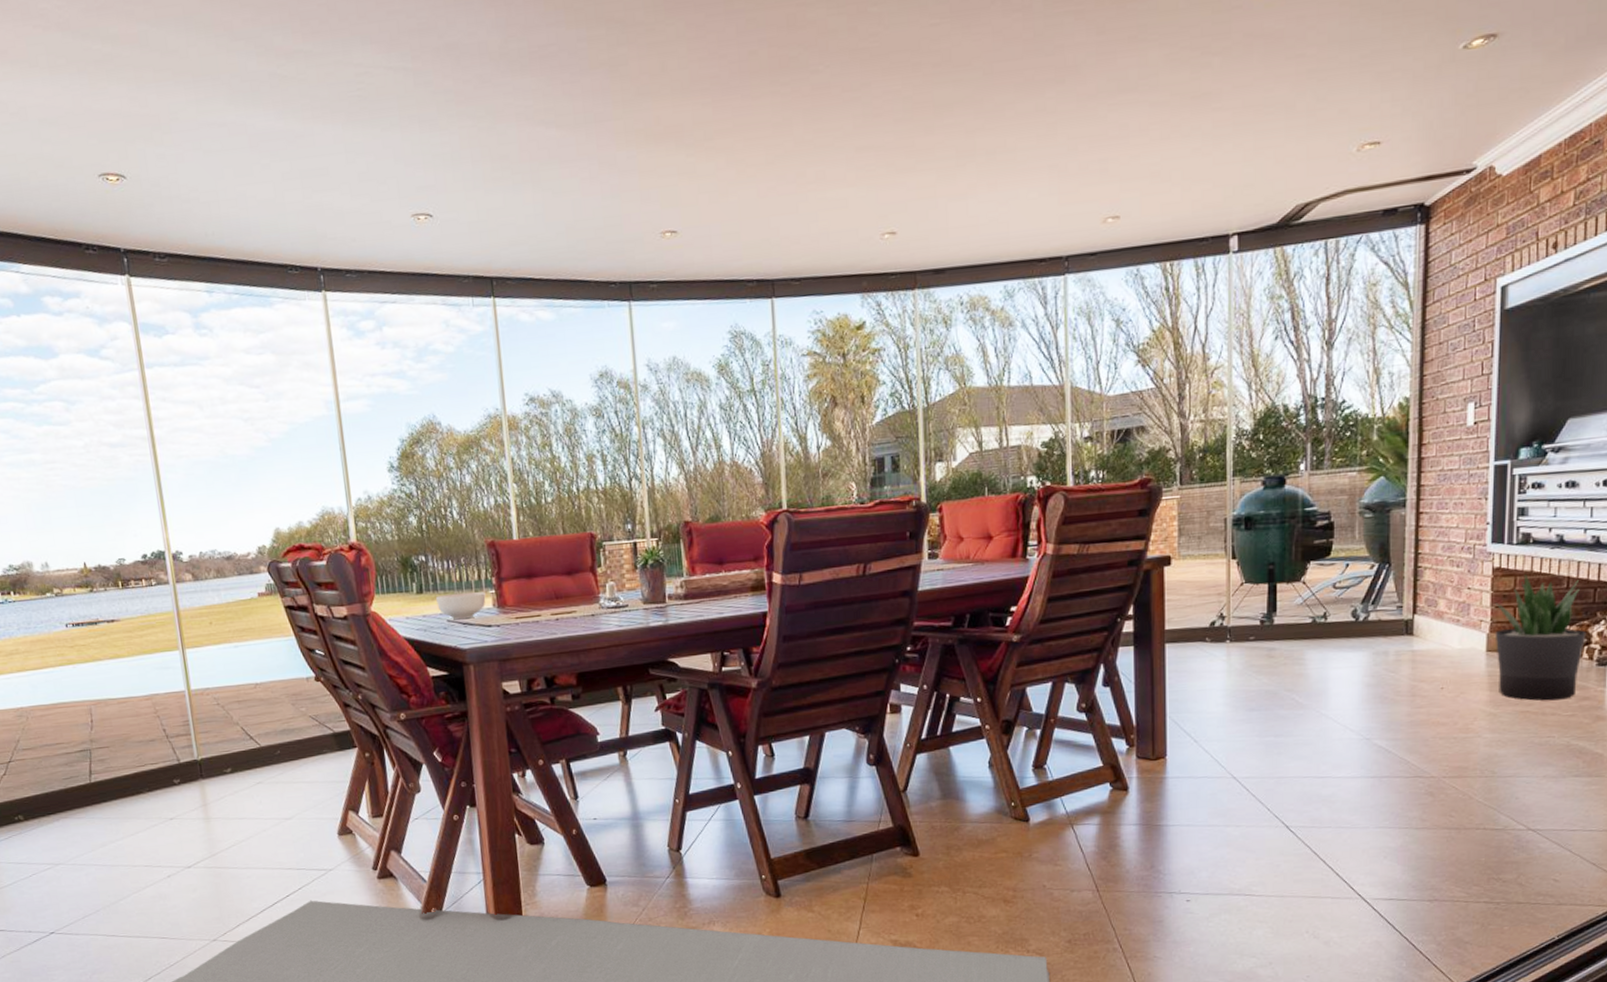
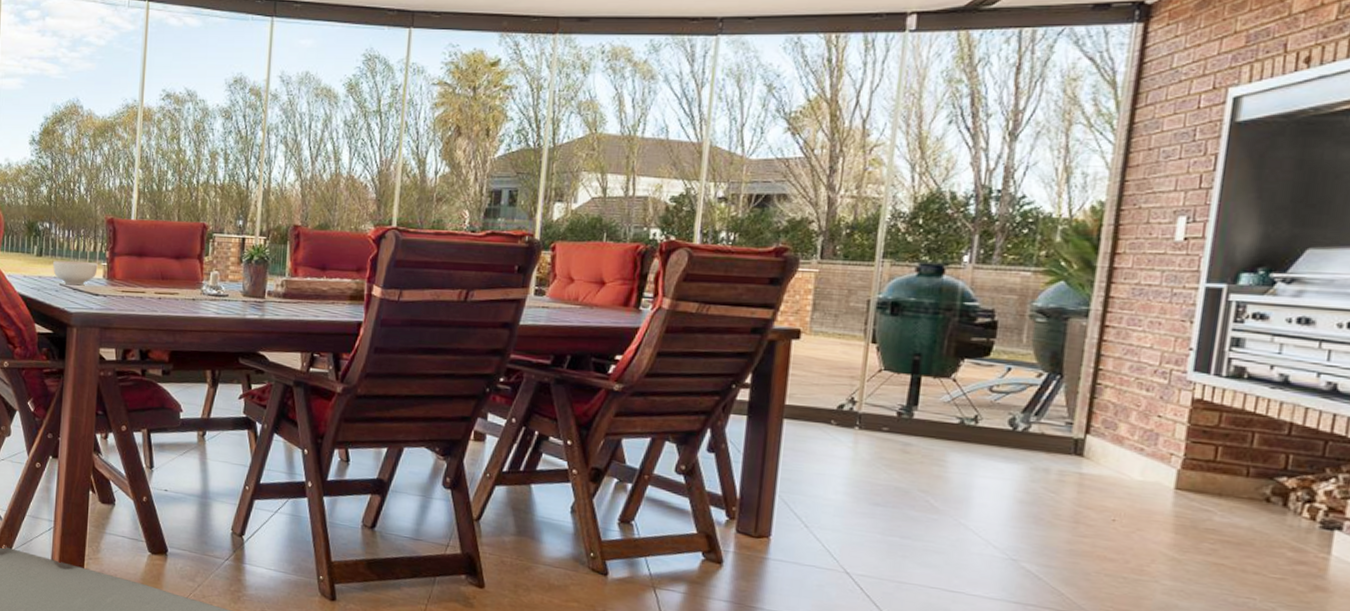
planter: present [1495,574,1587,701] -> none [1186,412,1310,560]

